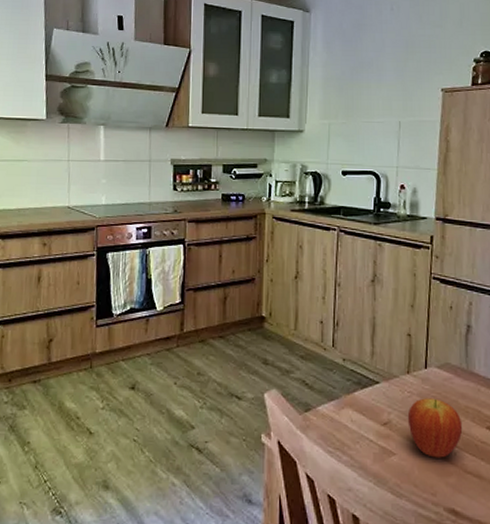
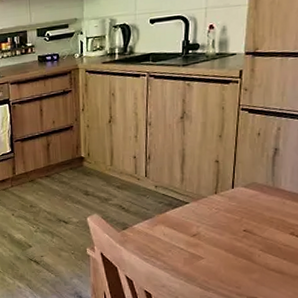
fruit: present [407,398,463,458] -> none [215,212,267,260]

